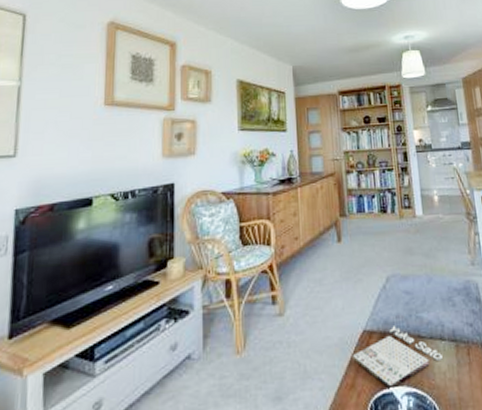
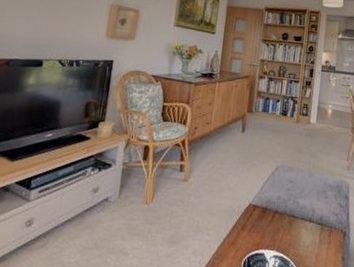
magazine: present [352,326,443,389] -> none [237,205,309,251]

